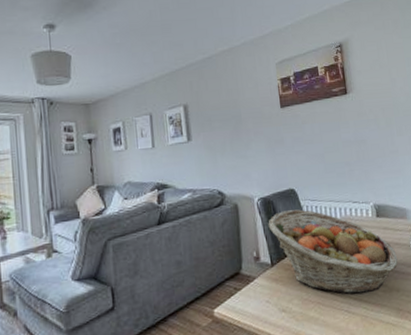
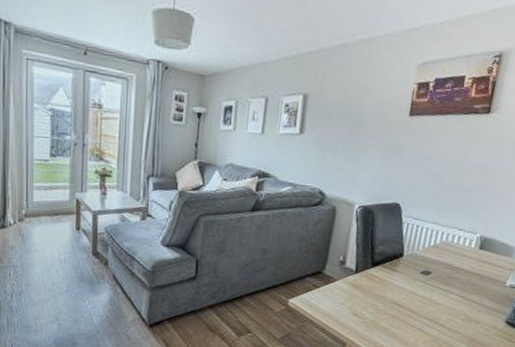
fruit basket: present [268,209,398,294] -> none [362,223,489,318]

